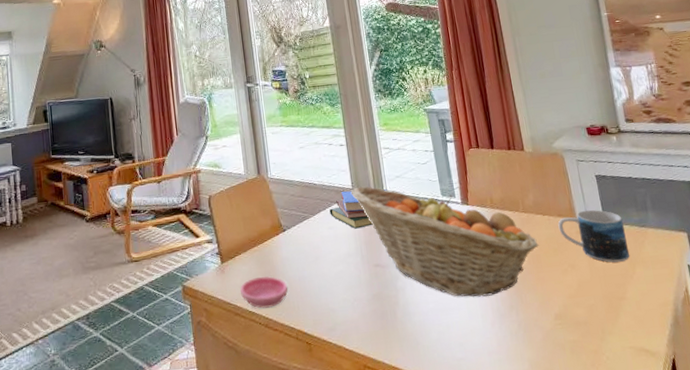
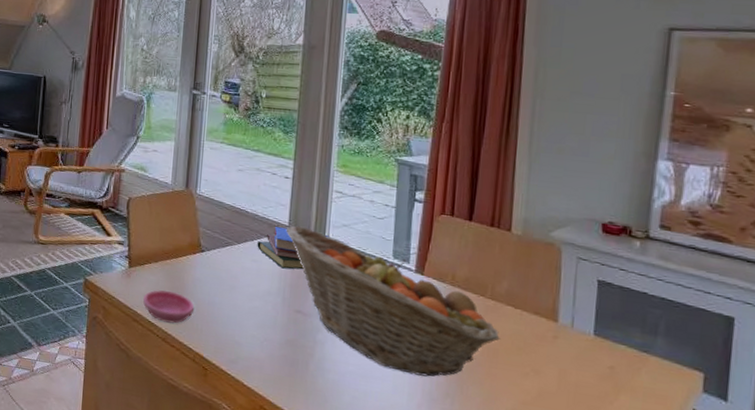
mug: present [558,209,630,263] -> none [531,315,619,384]

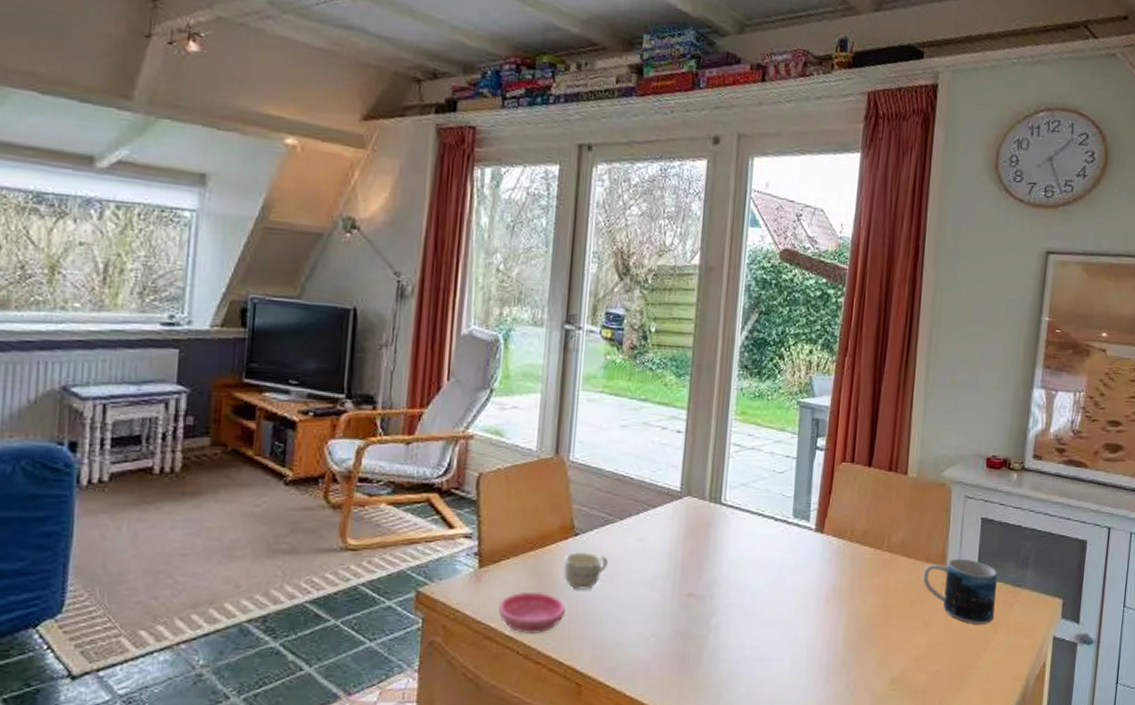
cup: none [192,265,229,295] -> present [563,551,609,590]
book: present [257,227,329,270] -> none [643,494,726,545]
fruit basket: present [286,226,500,377] -> none [677,490,895,648]
mug: none [531,315,619,384] -> present [922,558,998,624]

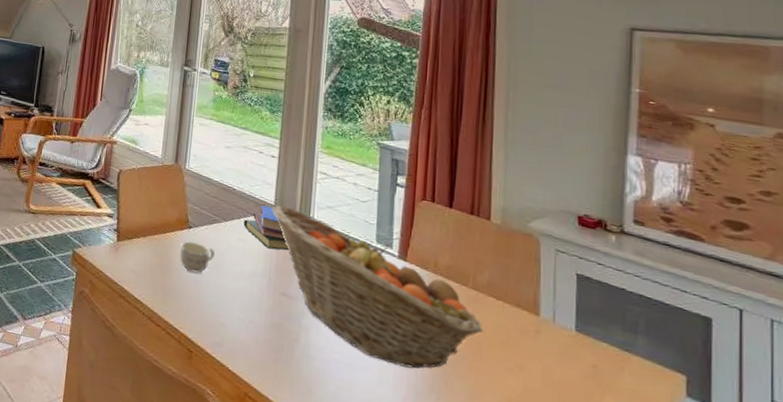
saucer: present [499,591,566,634] -> none [130,265,181,302]
book: none [643,494,726,545] -> present [243,205,314,251]
fruit basket: none [677,490,895,648] -> present [272,205,483,369]
mug: present [922,558,998,624] -> none [513,308,601,384]

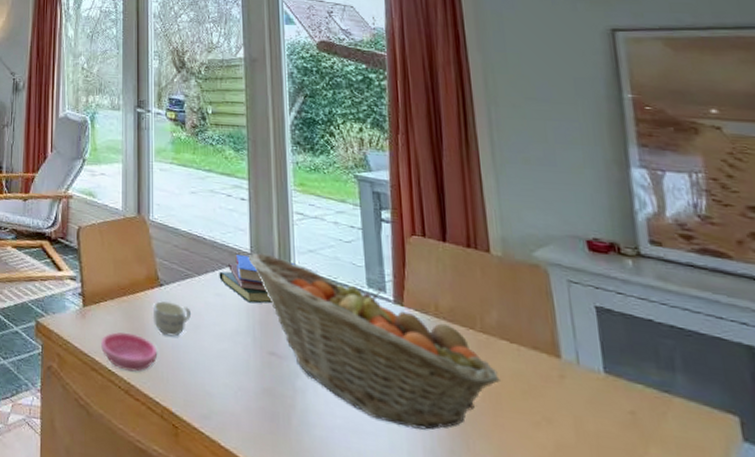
saucer: none [130,265,181,302] -> present [101,332,158,372]

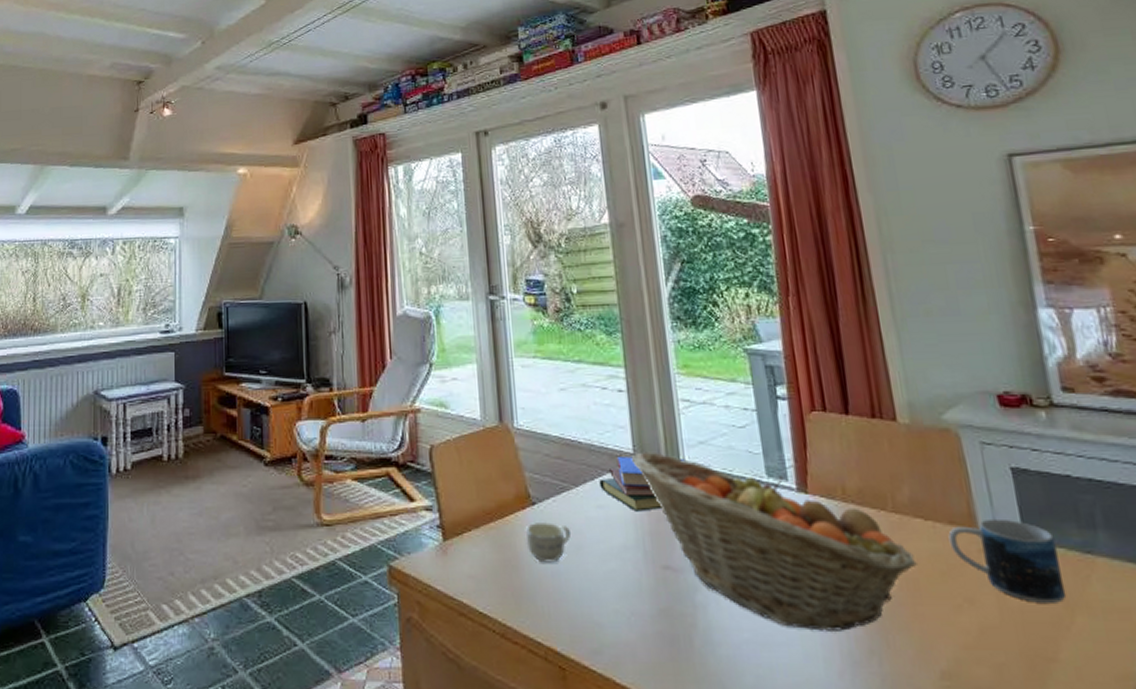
saucer: present [101,332,158,372] -> none [468,565,536,610]
mug: none [531,349,641,433] -> present [948,518,1066,603]

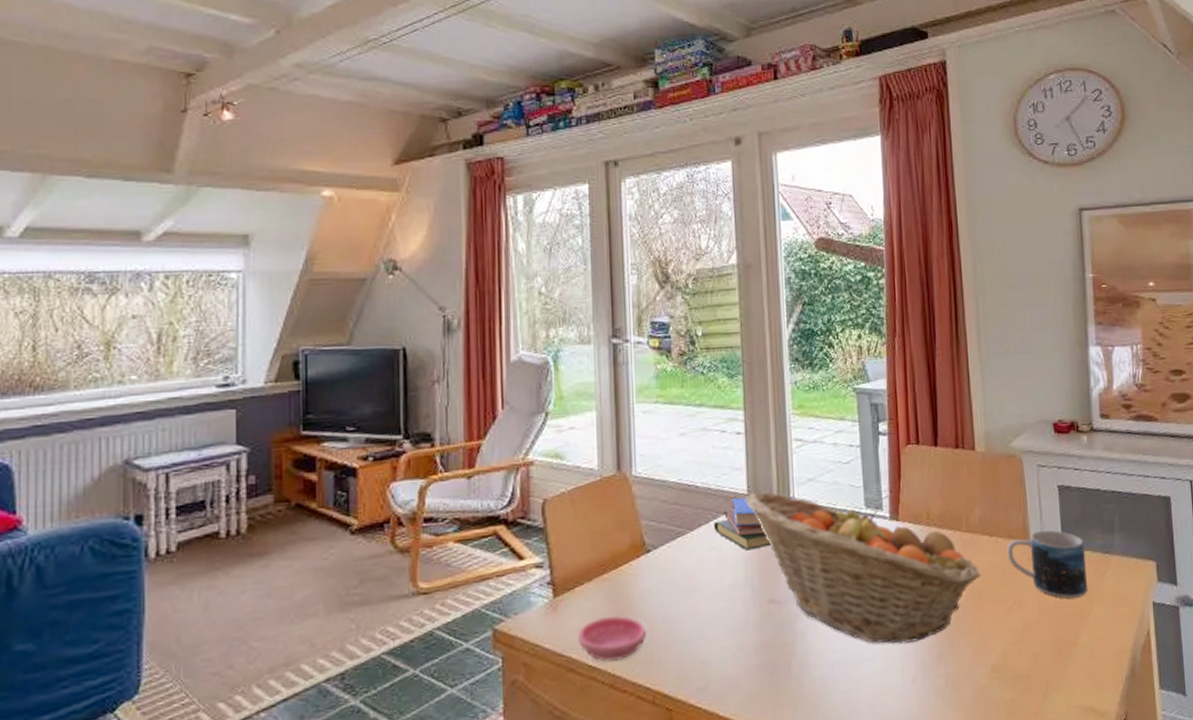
saucer: none [468,565,536,610] -> present [578,615,647,662]
cup: present [525,521,572,563] -> none [638,567,685,609]

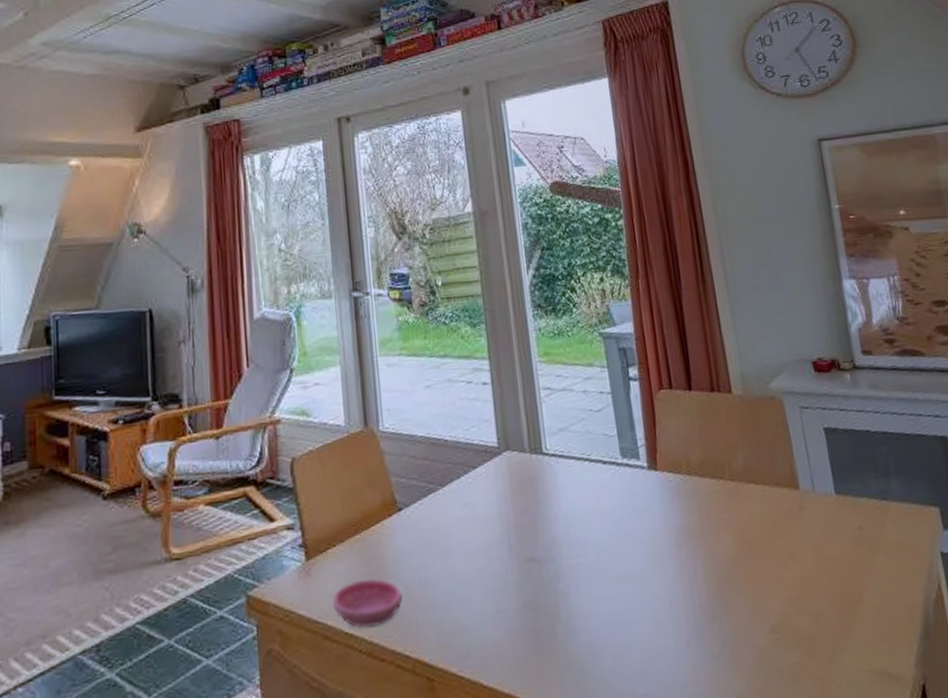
book: present [714,497,795,551] -> none [465,448,547,506]
fruit basket: present [745,491,981,645] -> none [496,443,750,604]
mug: present [1007,530,1088,599] -> none [775,476,868,551]

